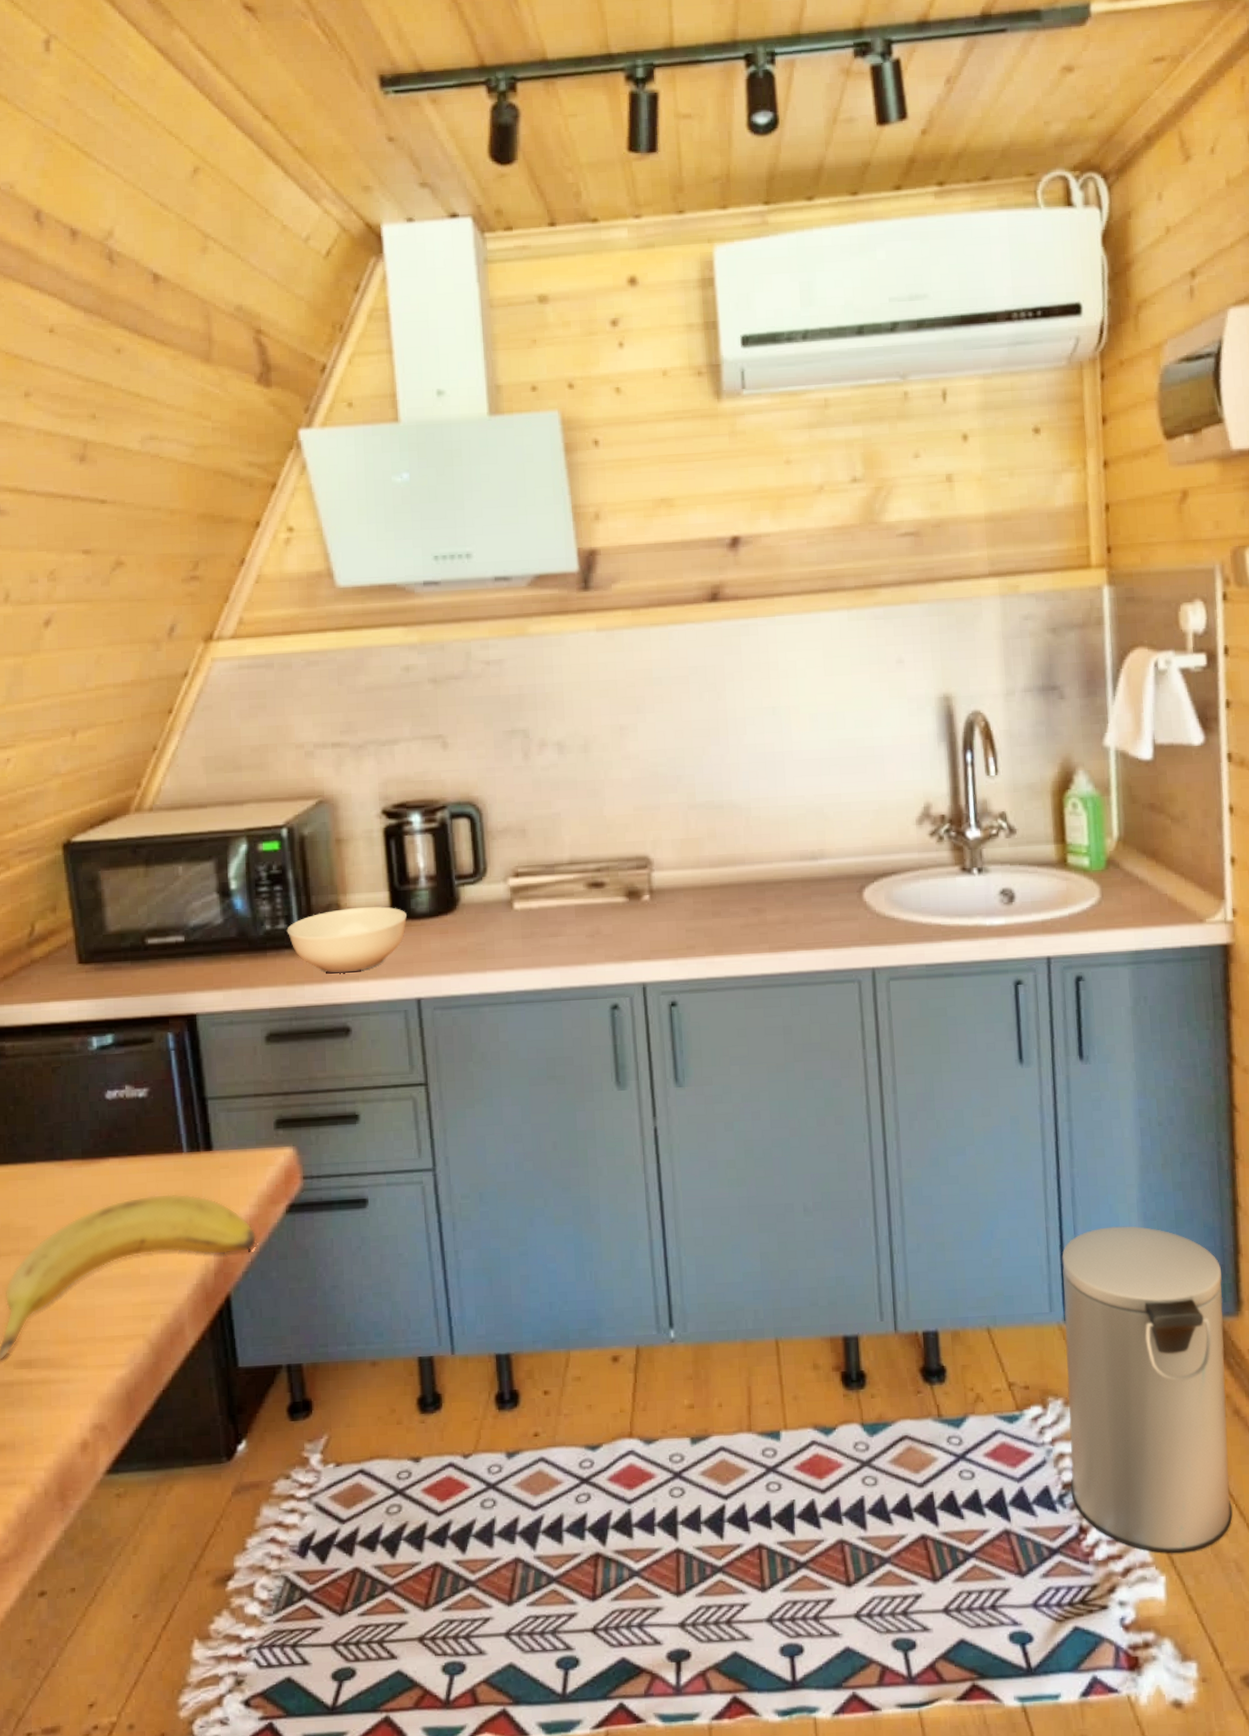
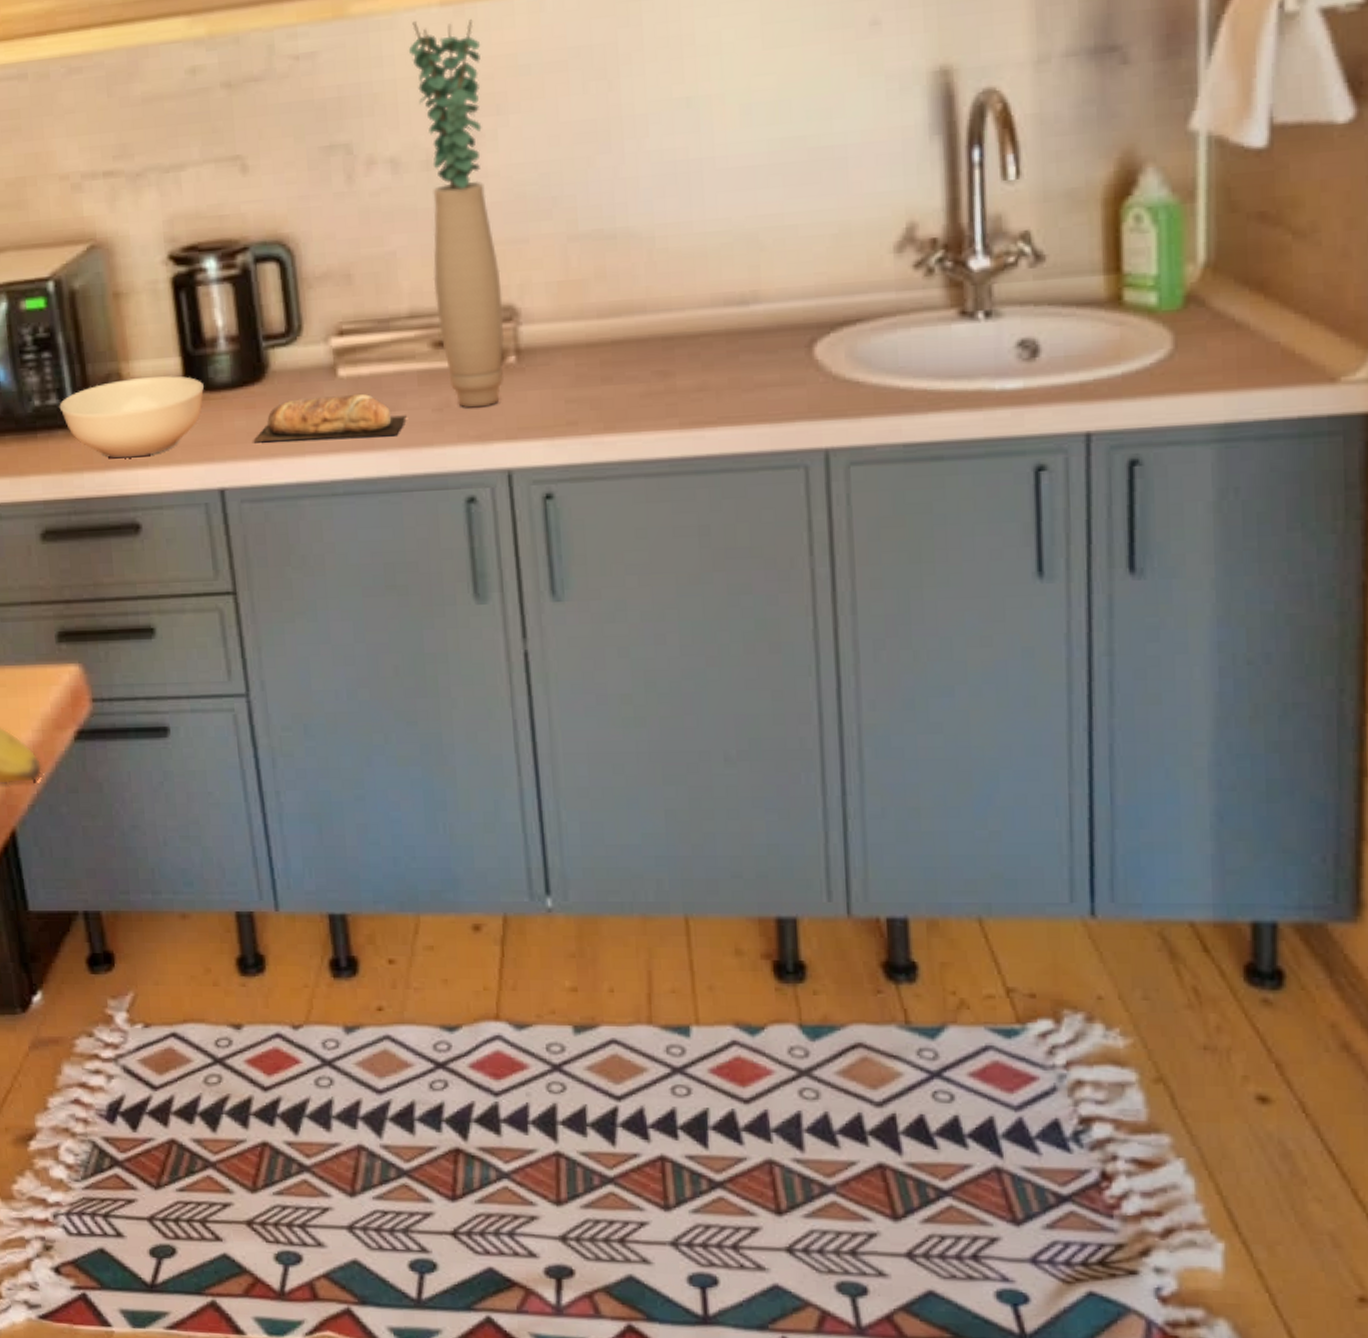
bread loaf: none [445,922,566,960] -> present [253,393,407,442]
vase: none [572,641,642,935] -> present [408,19,505,408]
trash bin: present [1062,1225,1233,1554] -> none [1090,795,1335,1217]

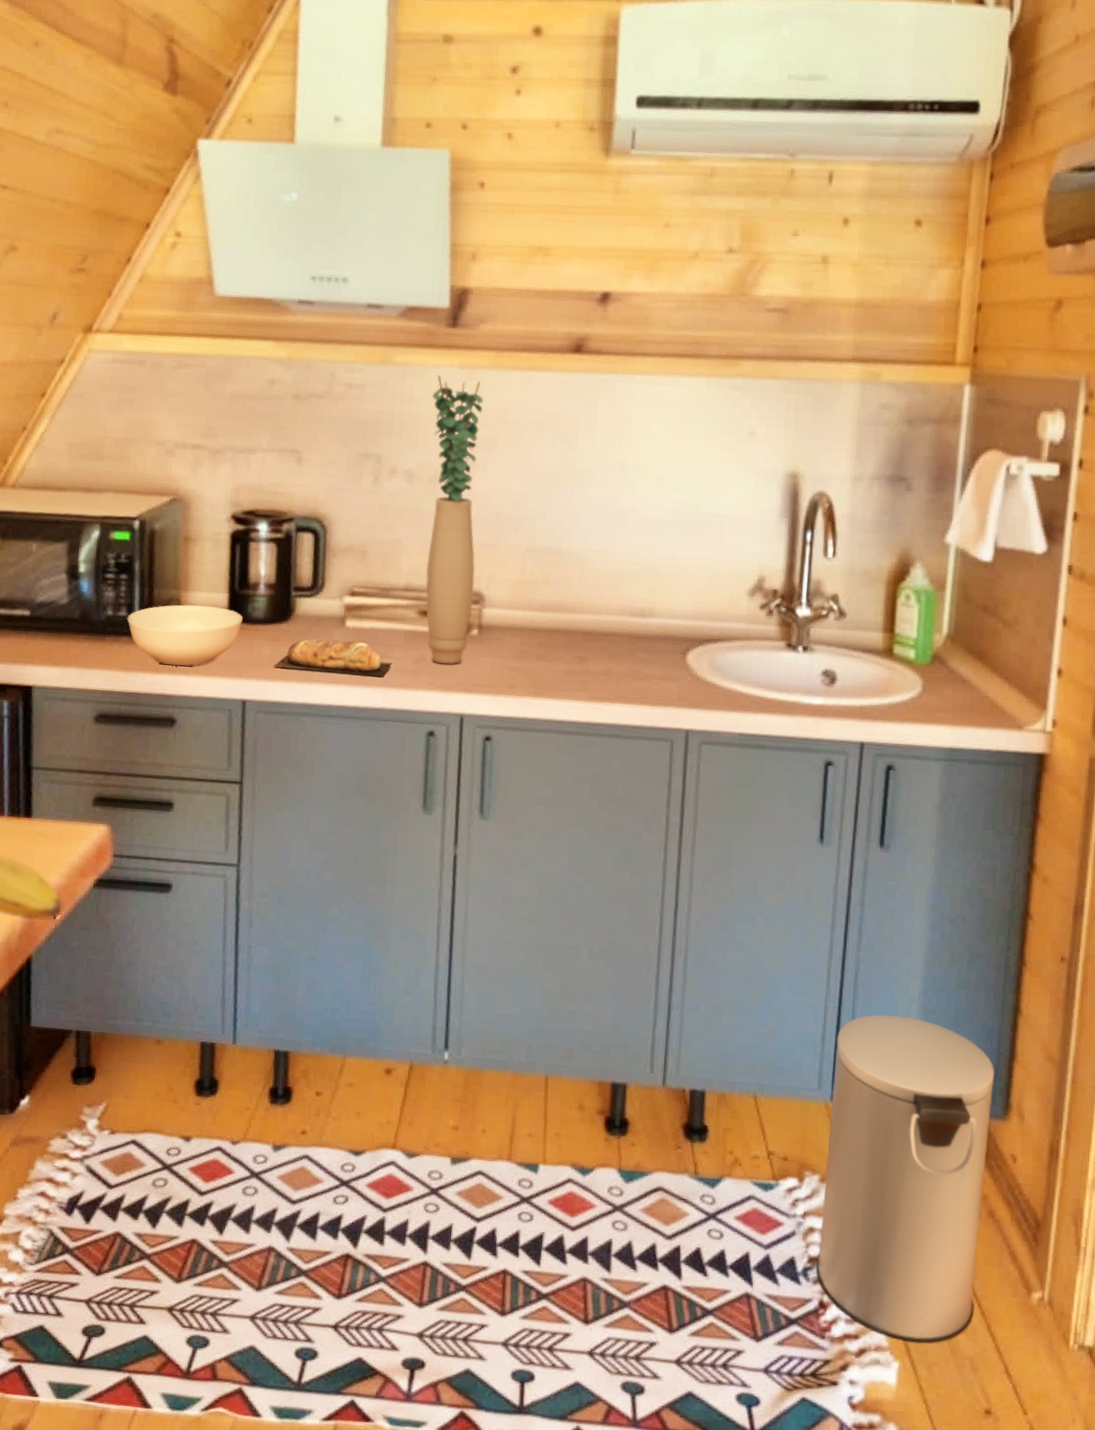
trash bin: none [1090,795,1335,1217] -> present [816,1014,994,1343]

